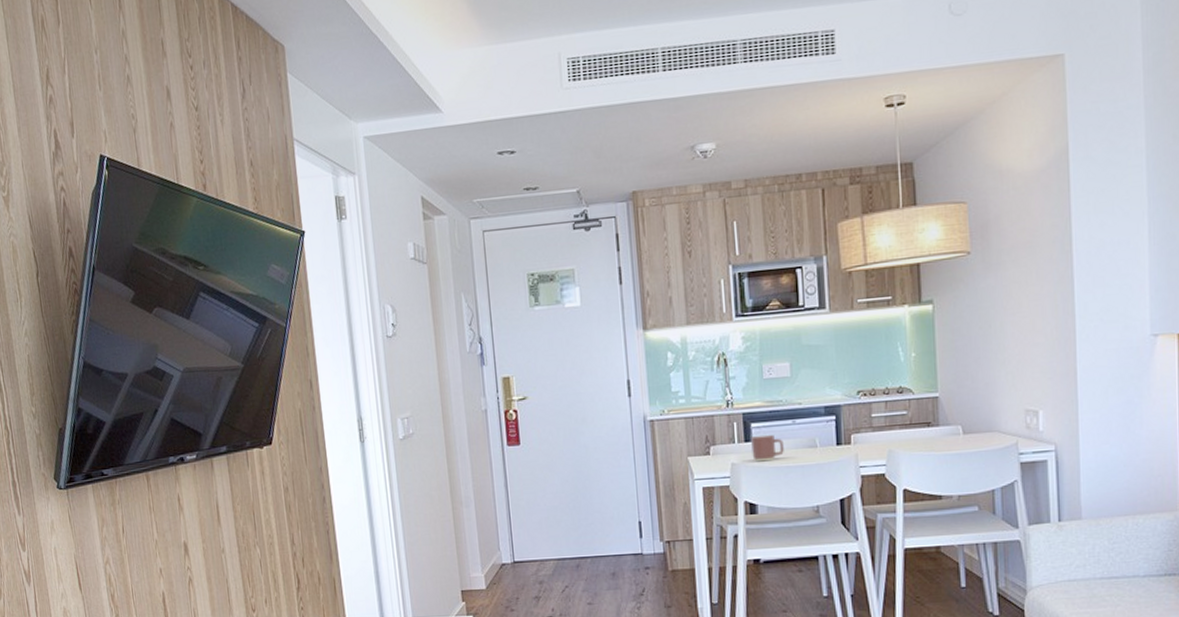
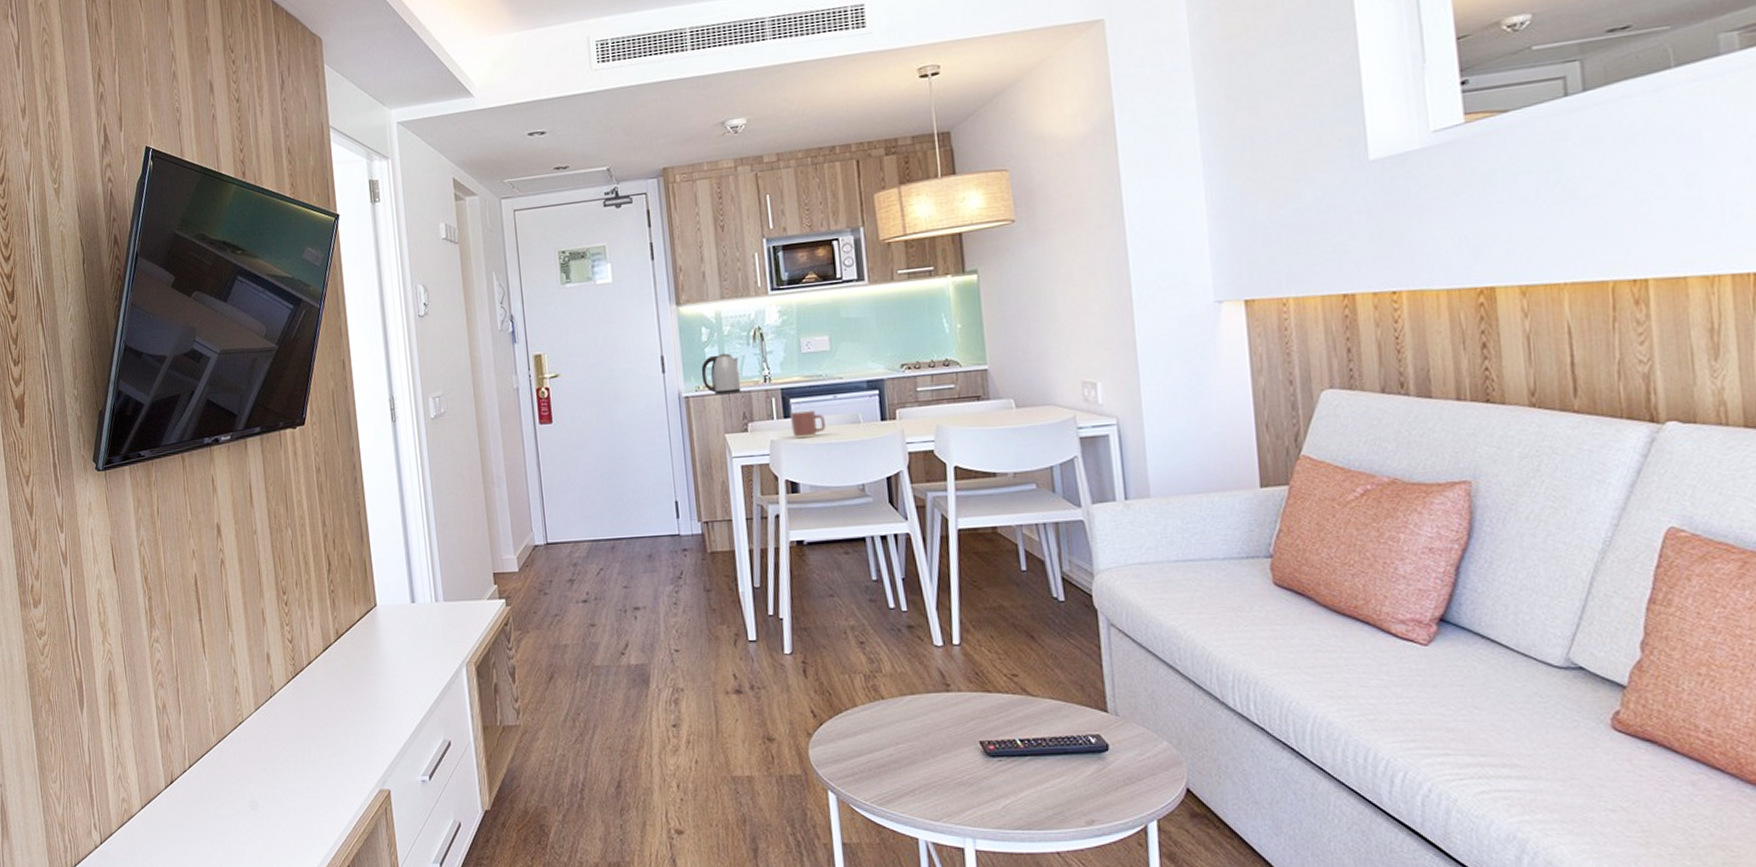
kettle: none [666,377,705,420] -> present [701,353,742,396]

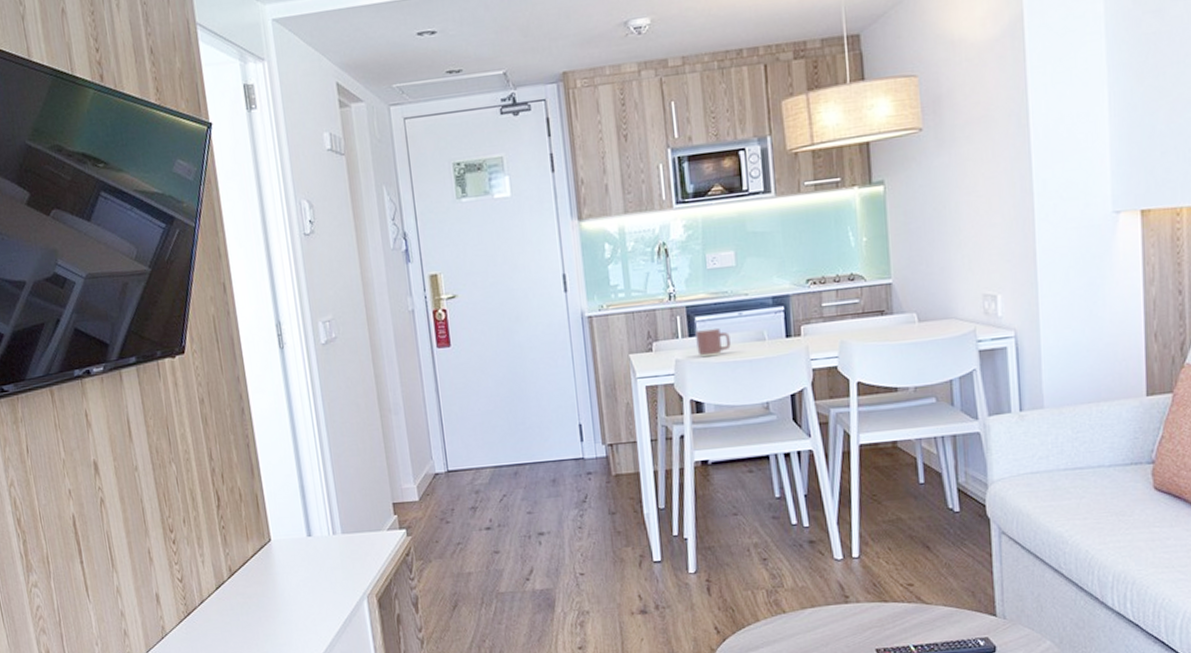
kettle: present [701,353,742,396] -> none [604,270,646,315]

